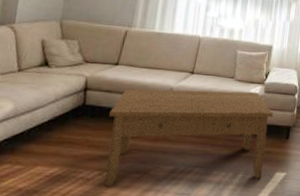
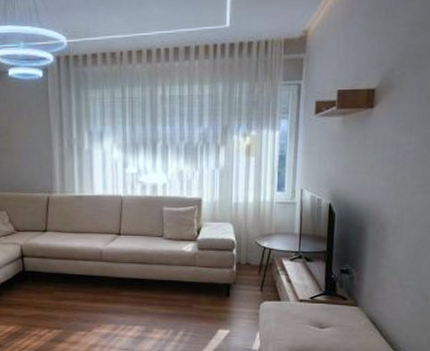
coffee table: present [104,89,274,187] -> none [48,250,210,343]

